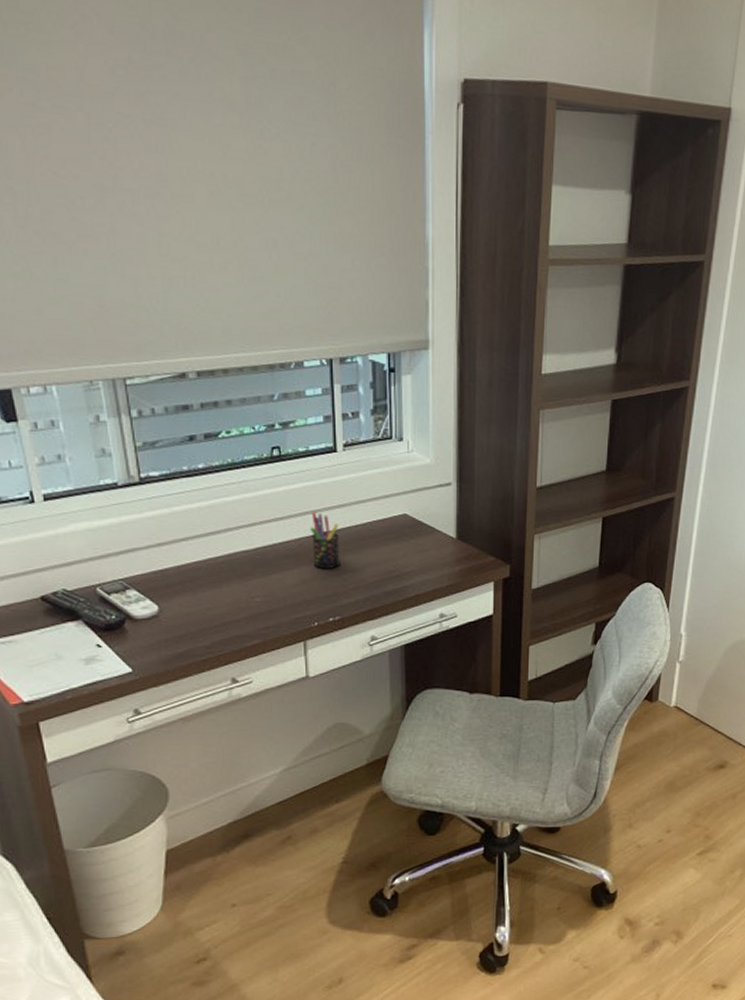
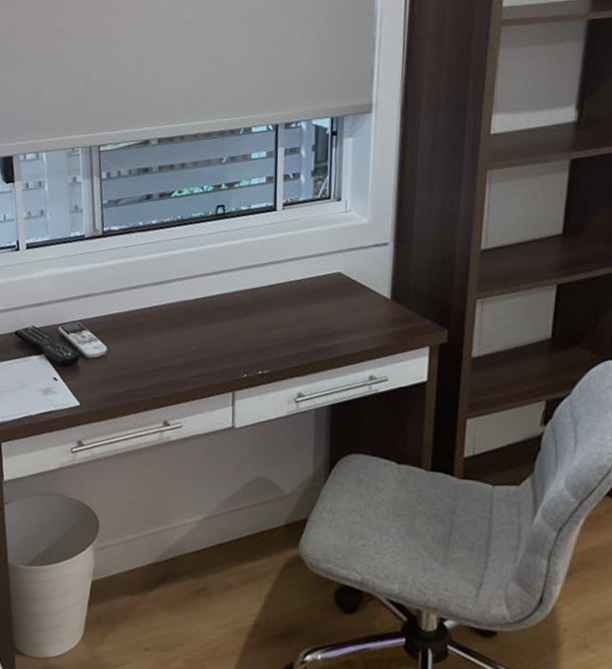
pen holder: present [310,512,340,569] -> none [246,267,274,323]

